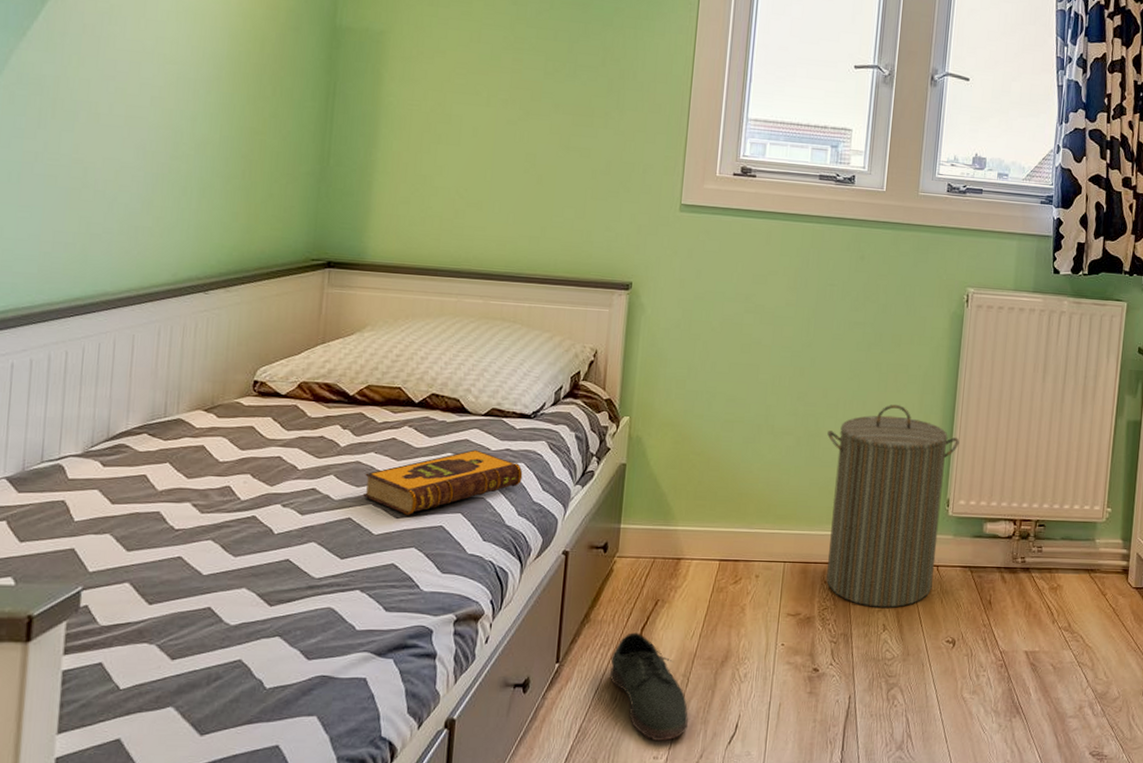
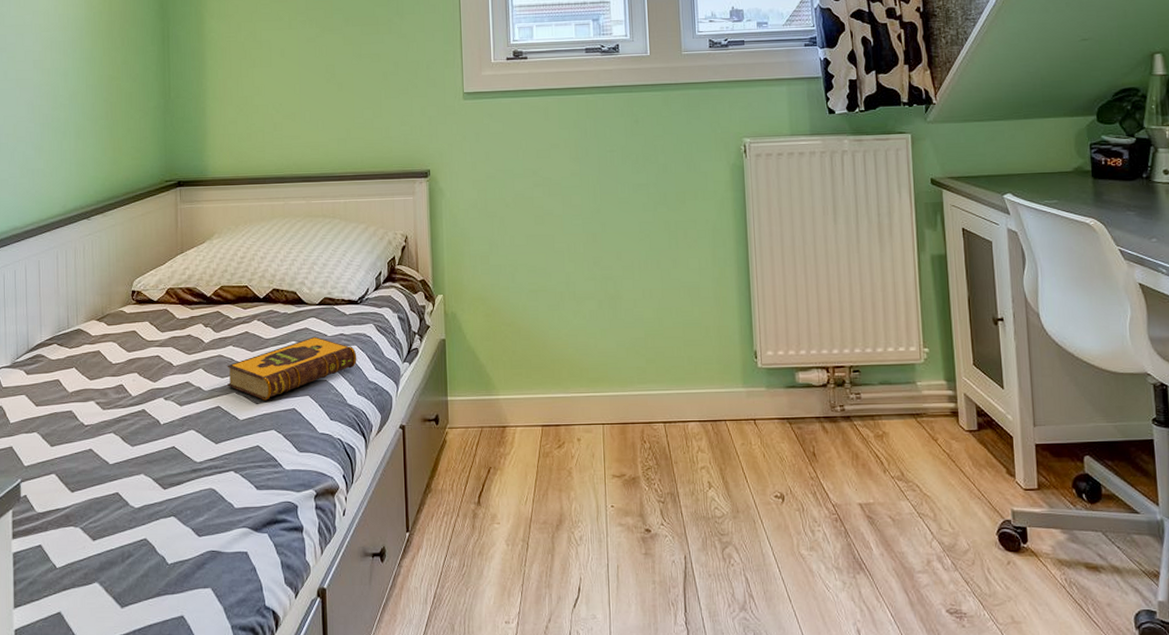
shoe: present [610,632,689,741] -> none [455,500,534,605]
laundry hamper: present [825,405,960,608] -> none [627,261,758,465]

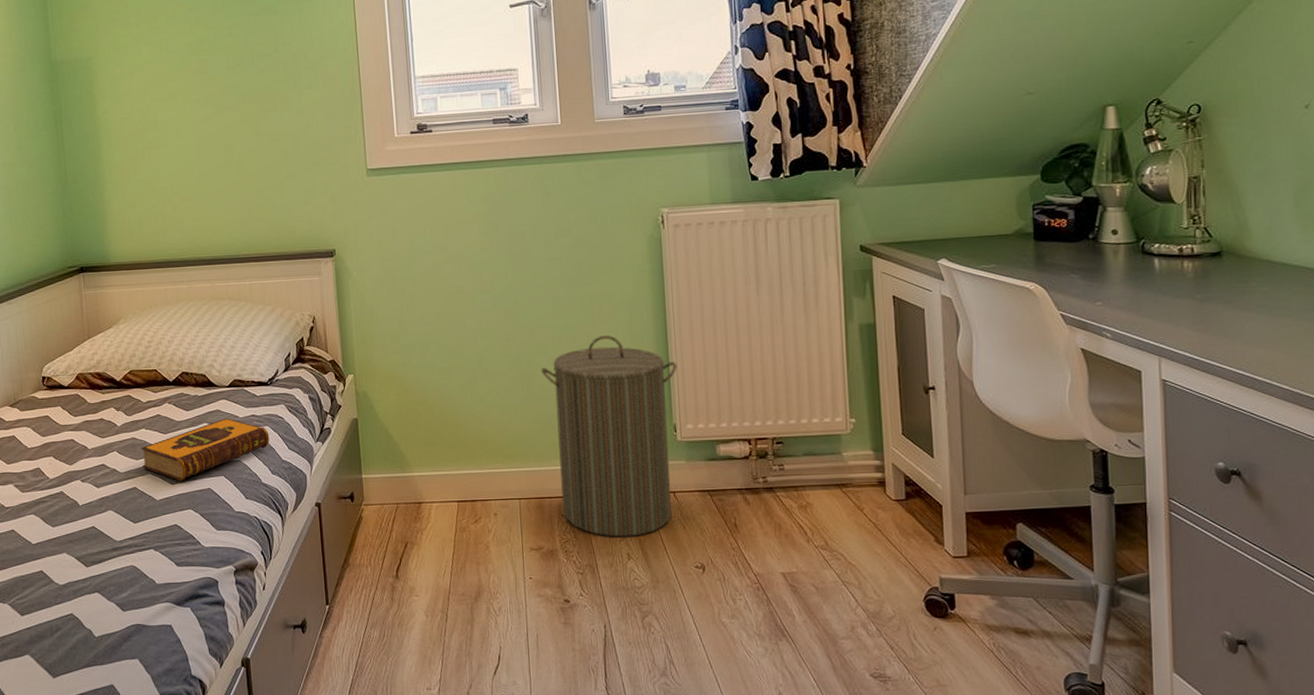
laundry hamper: none [627,261,758,465] -> present [541,335,677,537]

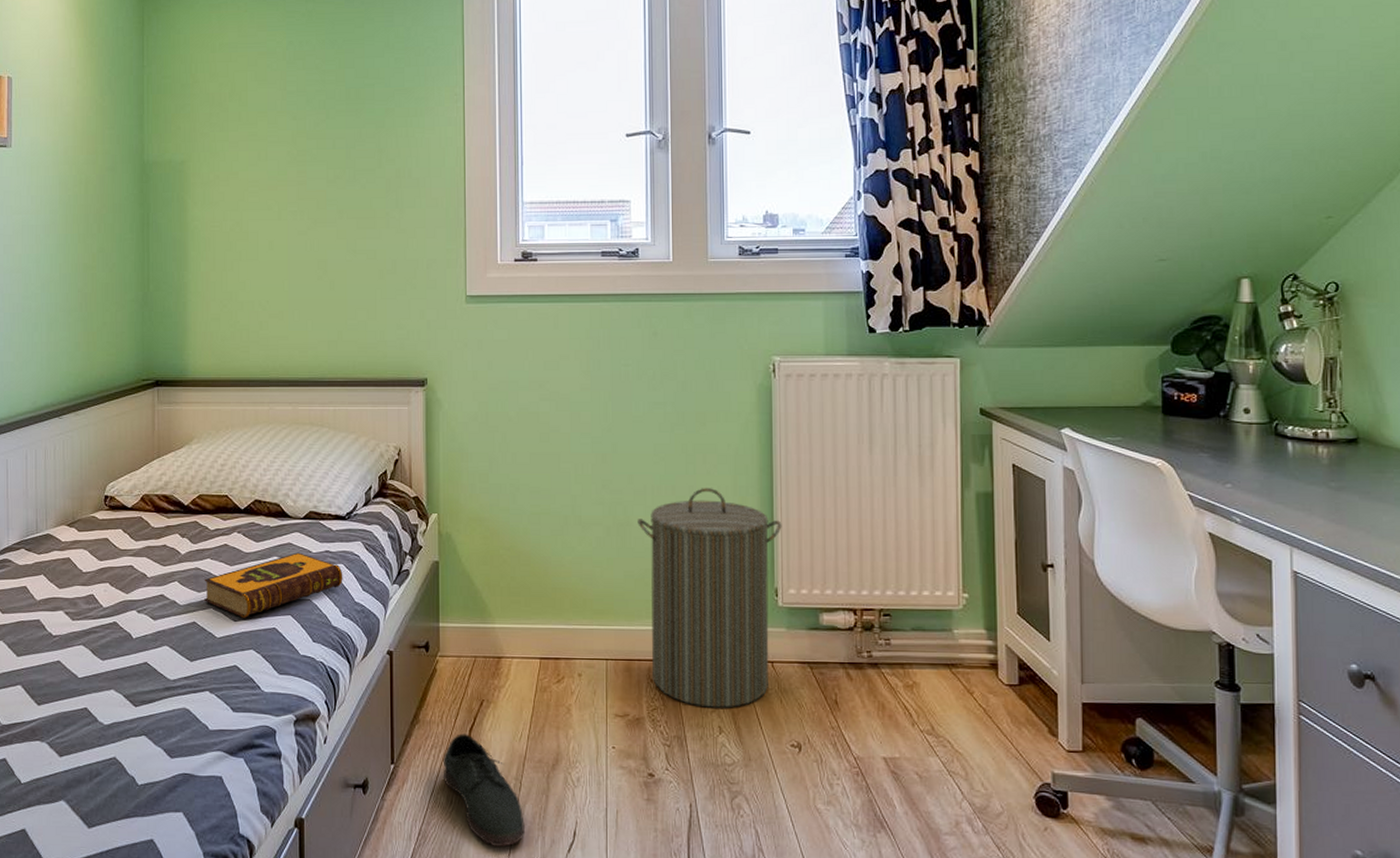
shoe: none [374,574,454,673] -> present [444,734,526,847]

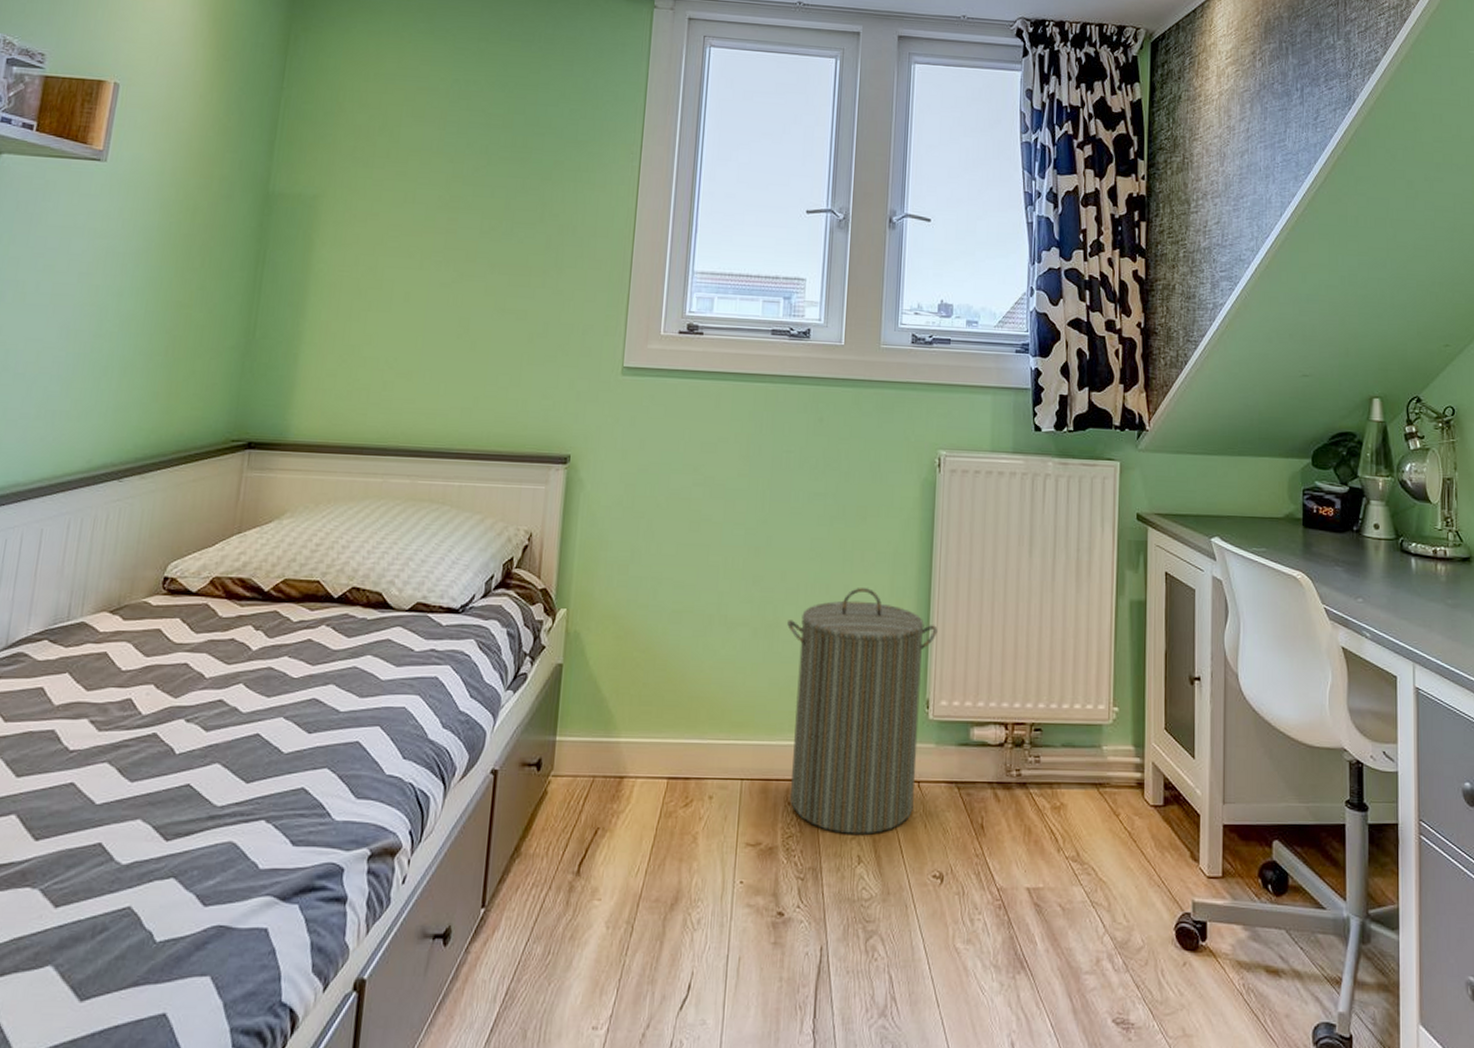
hardback book: present [204,552,343,618] -> none [274,650,449,729]
shoe: present [444,734,526,847] -> none [542,869,634,1006]

